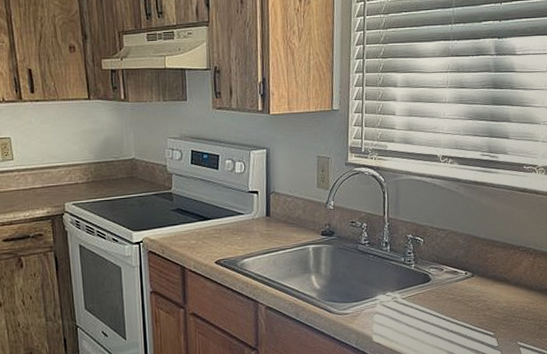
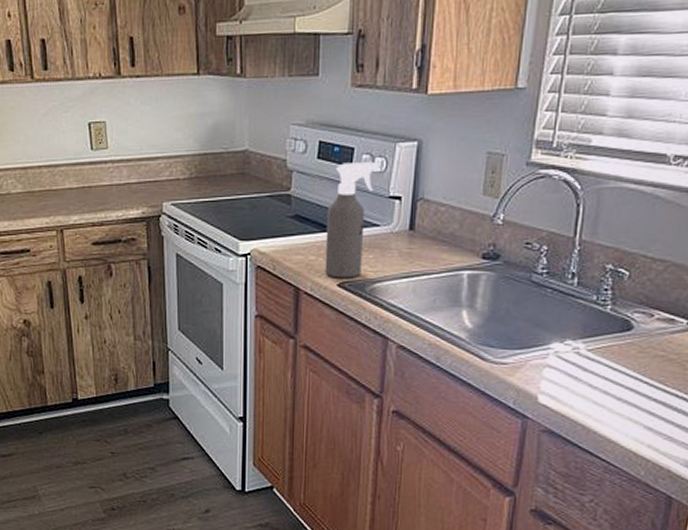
spray bottle: none [201,165,238,257] -> present [325,162,378,278]

